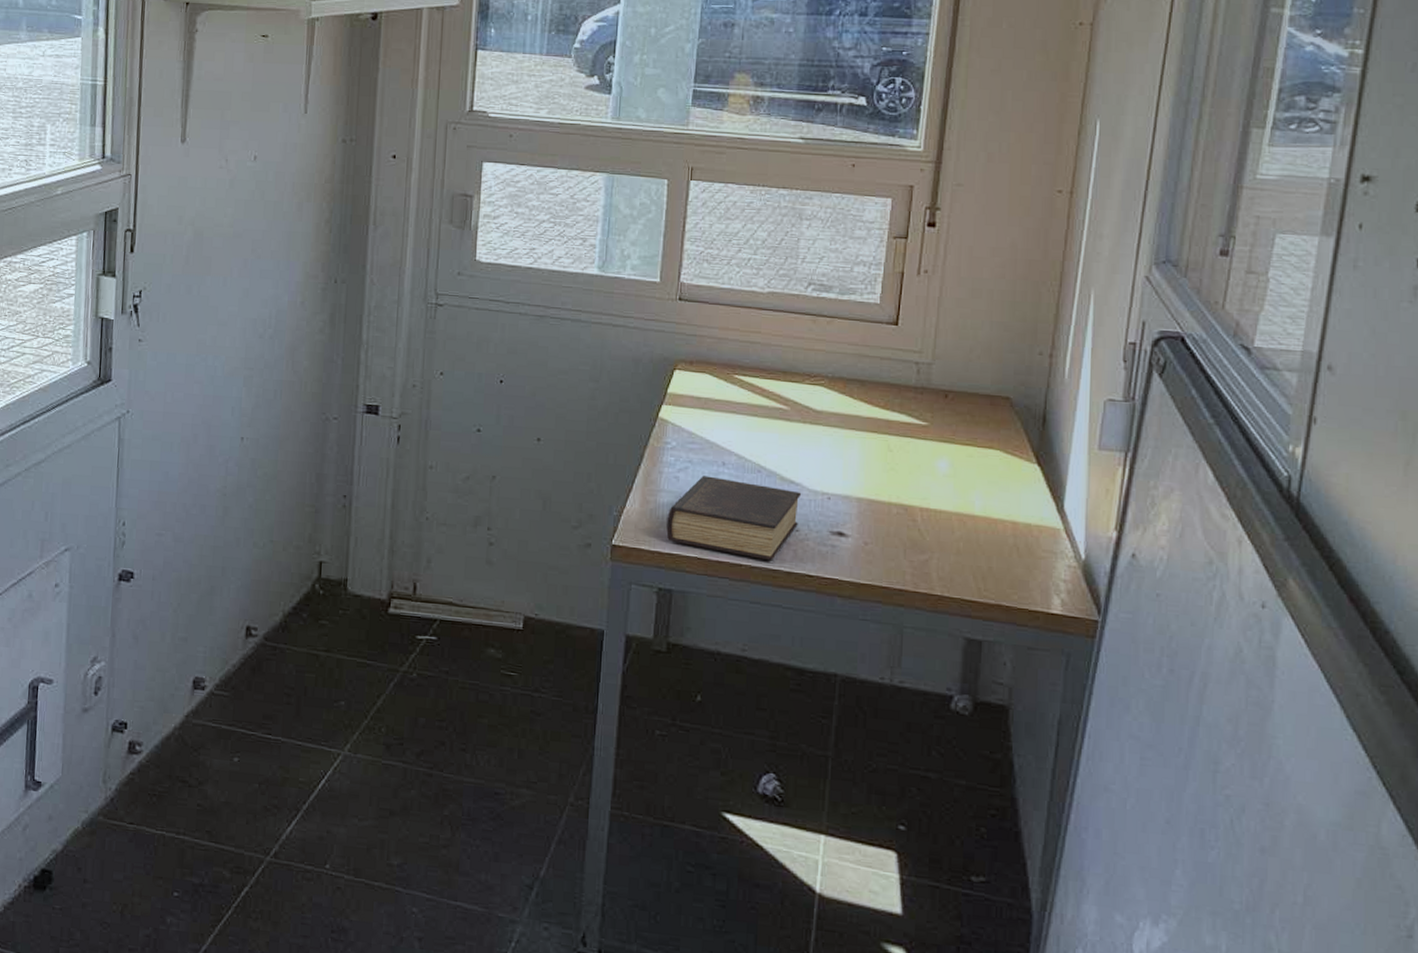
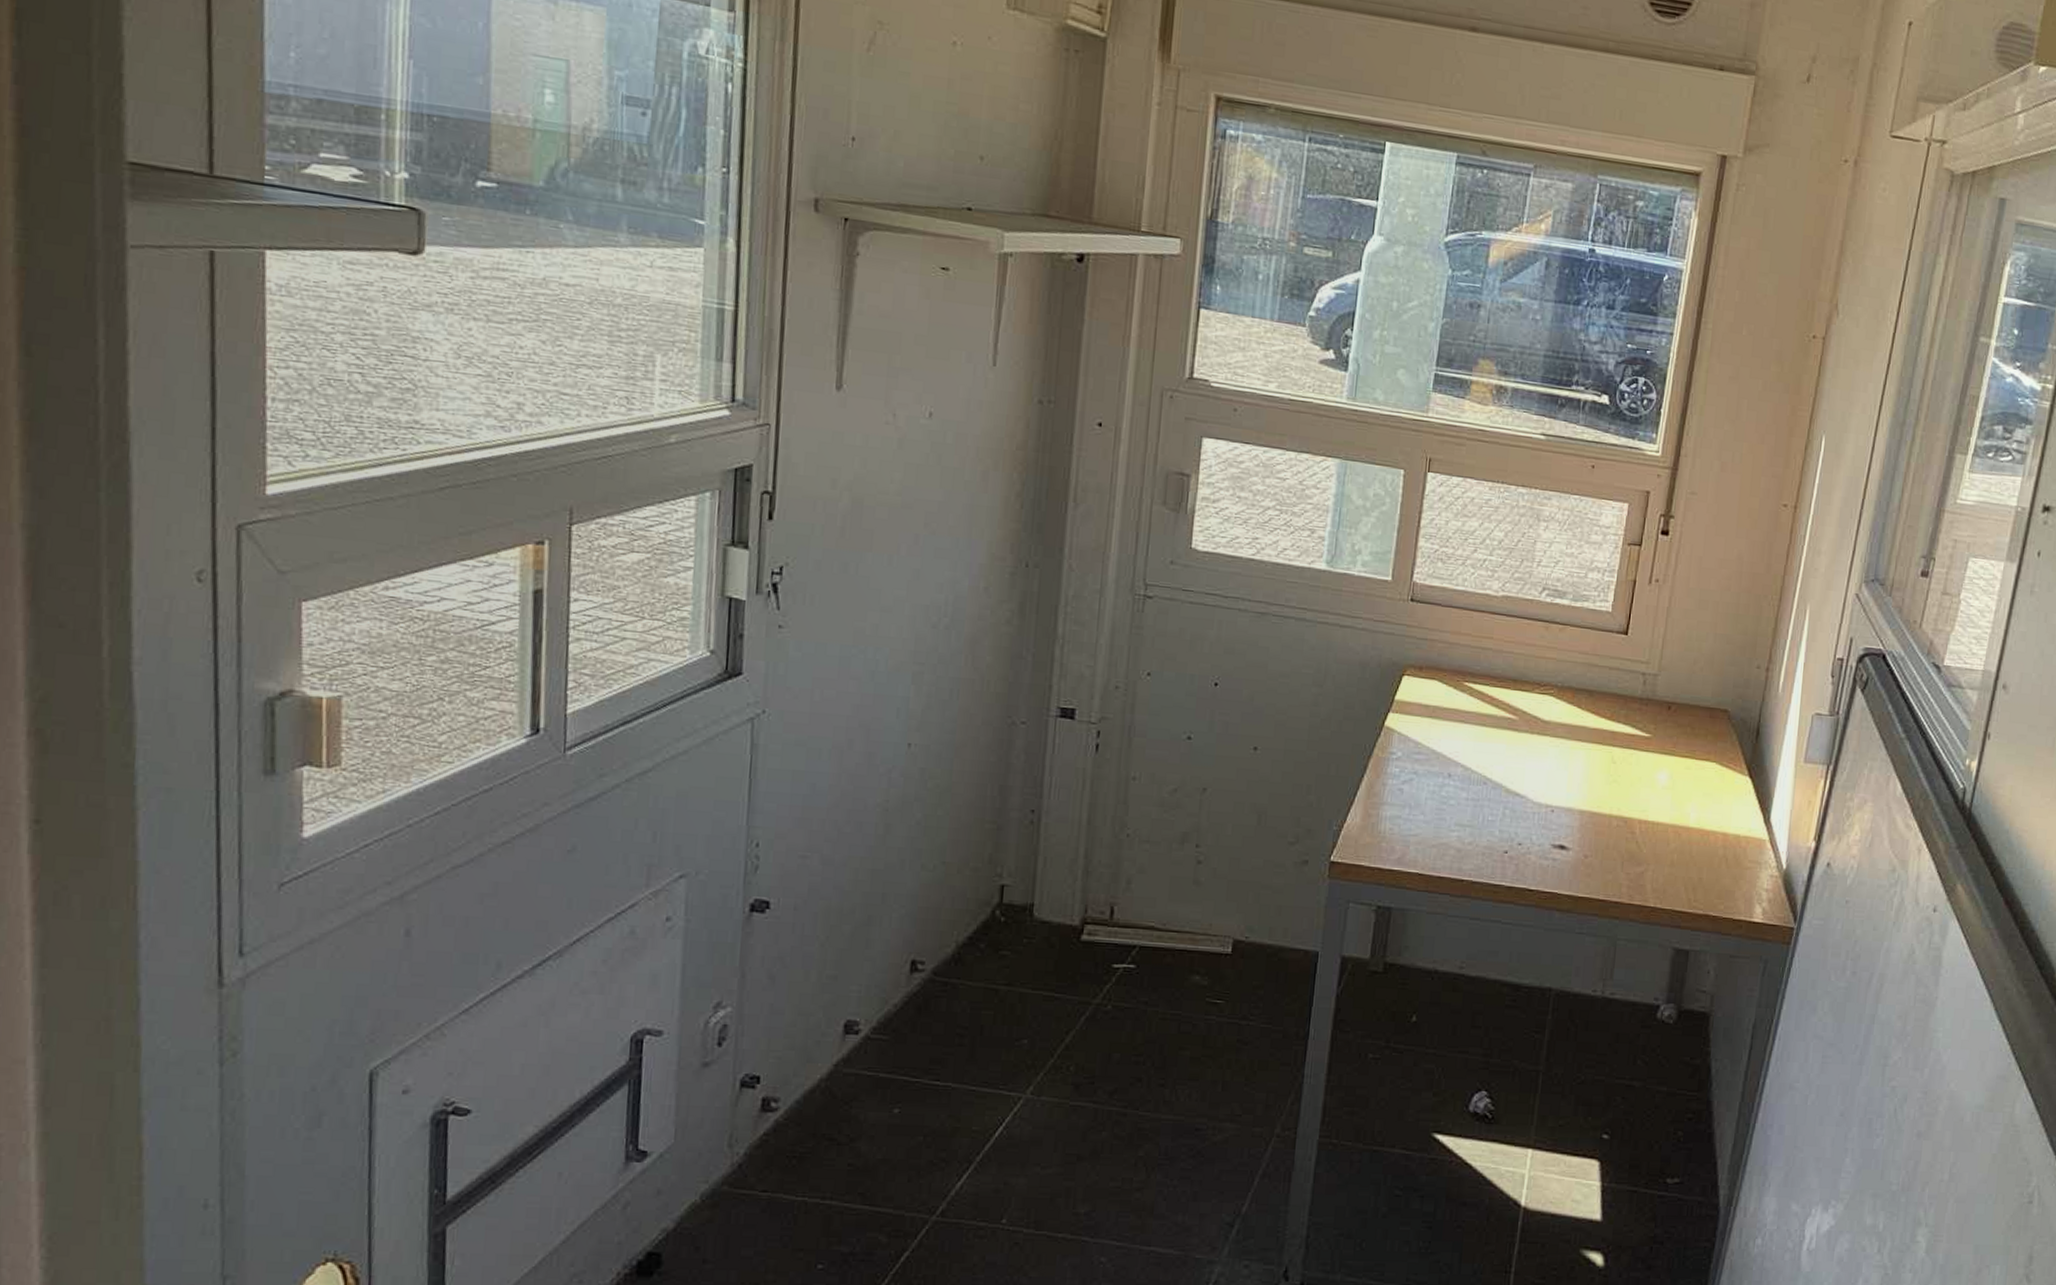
book: present [666,476,802,561] -> none [1388,788,1526,876]

